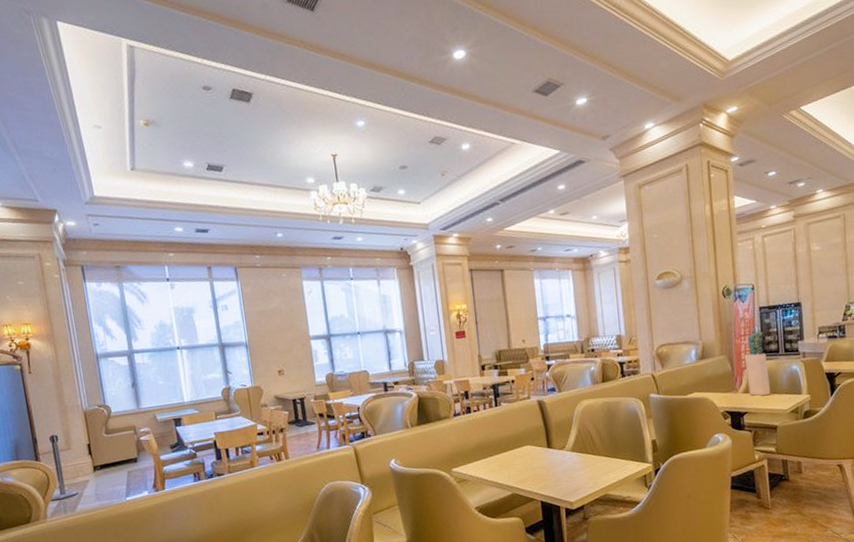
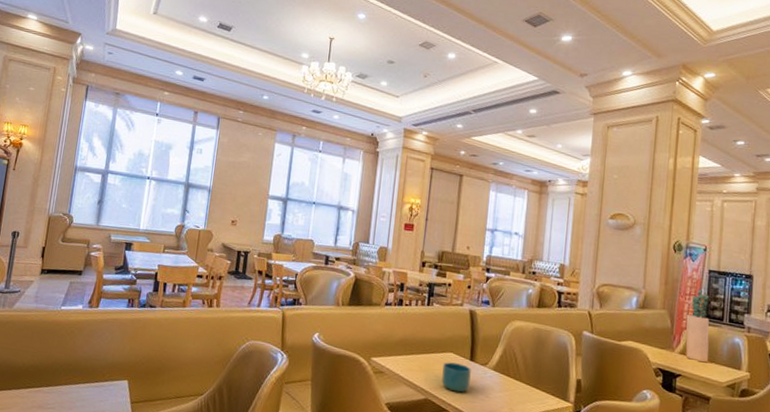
cup: none [522,453,552,481] -> present [441,362,471,393]

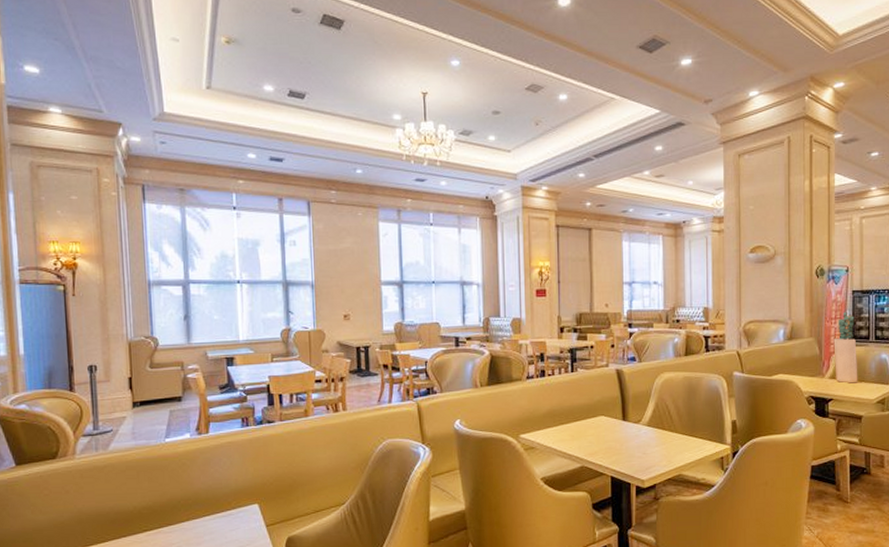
cup: present [441,362,471,393] -> none [596,425,625,454]

